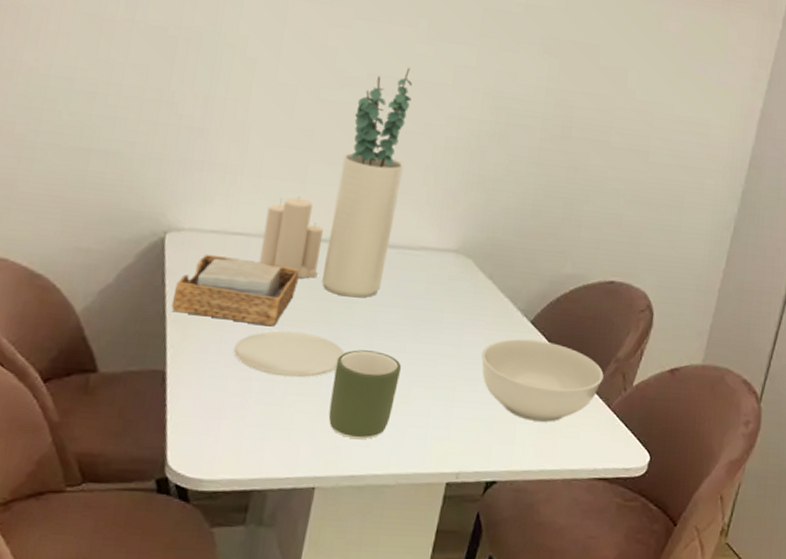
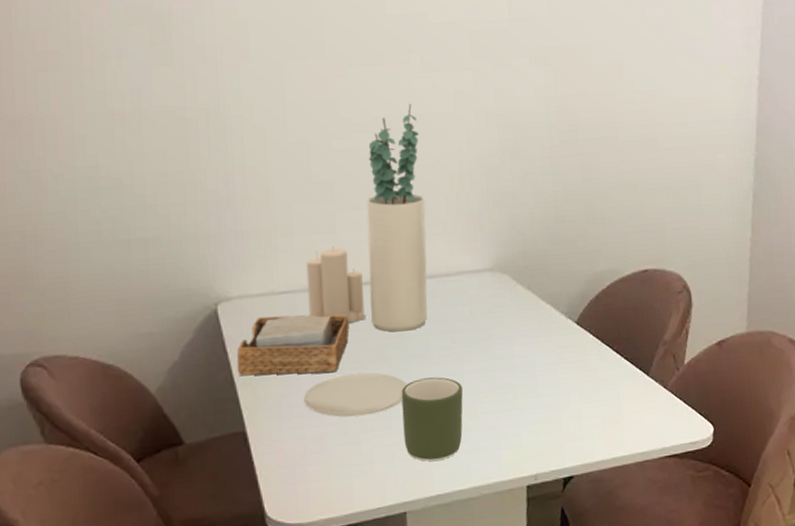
bowl: present [481,338,604,422] -> none [535,338,655,415]

